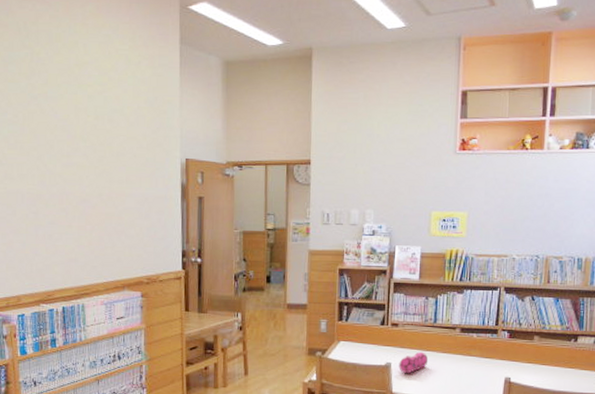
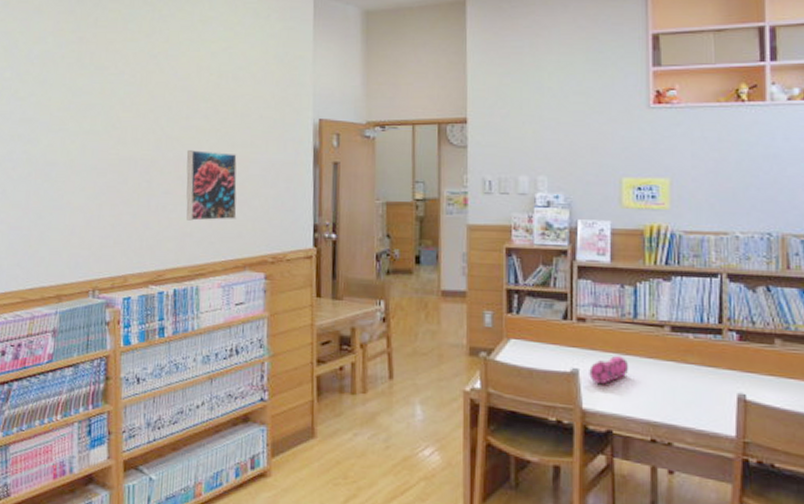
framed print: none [69,185,116,248] -> present [186,150,237,221]

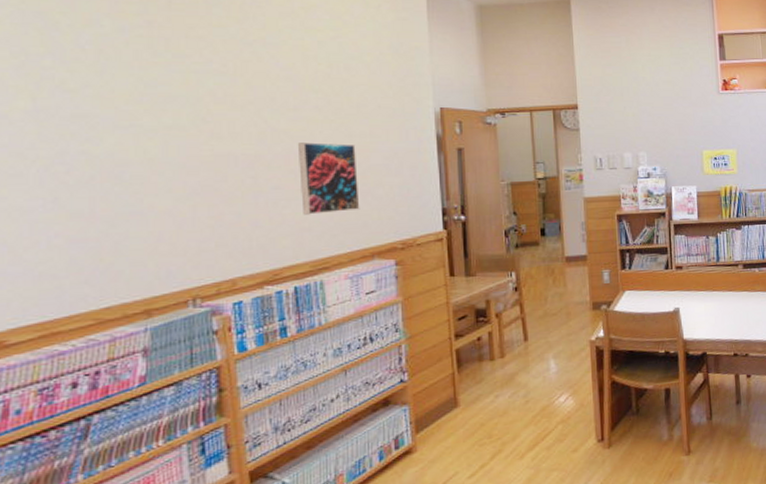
pencil case: present [589,355,629,384] -> none [687,292,716,317]

